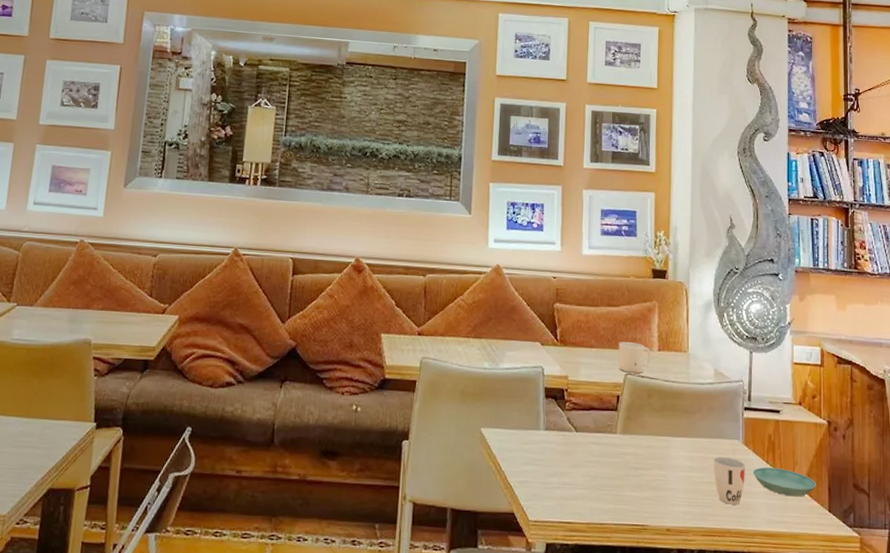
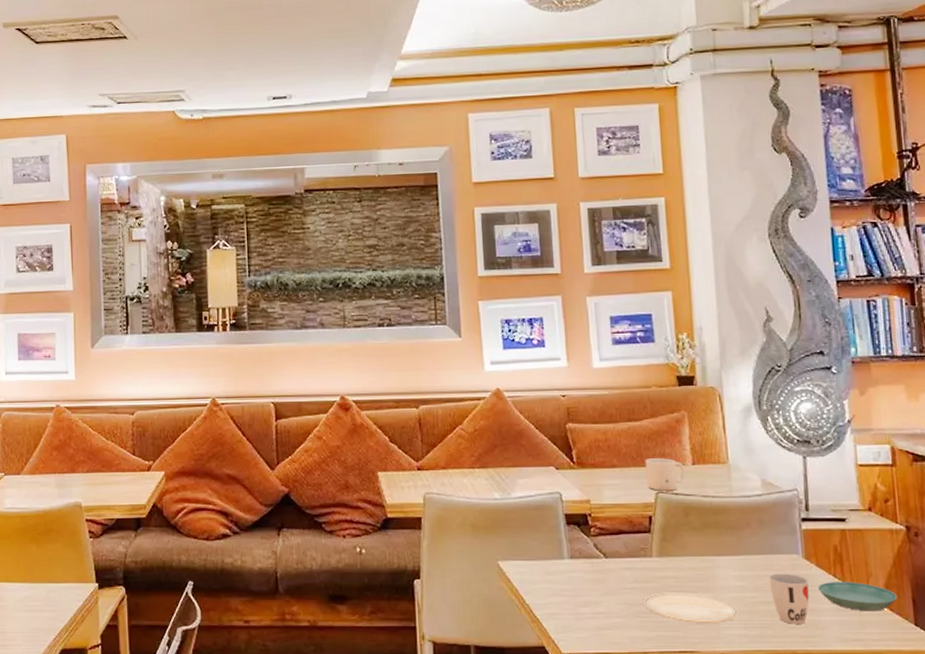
plate: none [605,467,685,500] -> present [643,592,738,623]

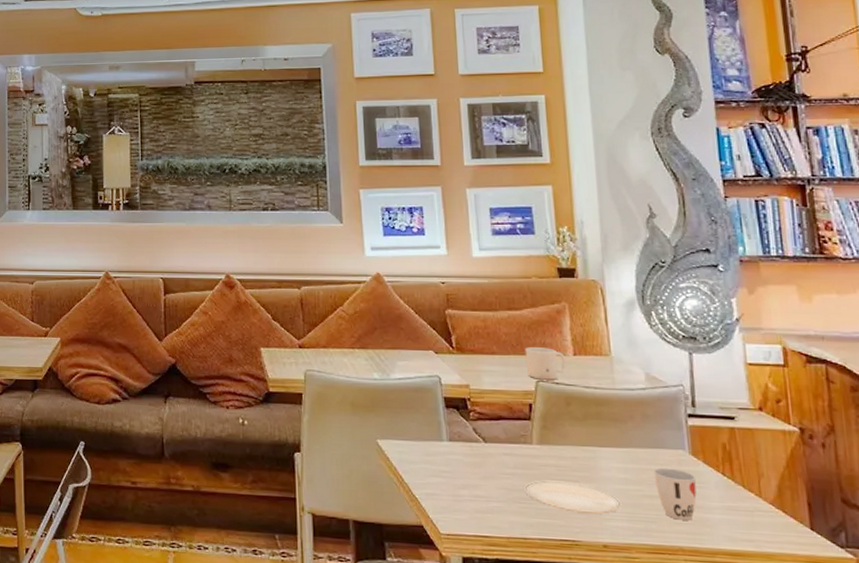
saucer: present [818,582,897,612] -> none [706,480,791,513]

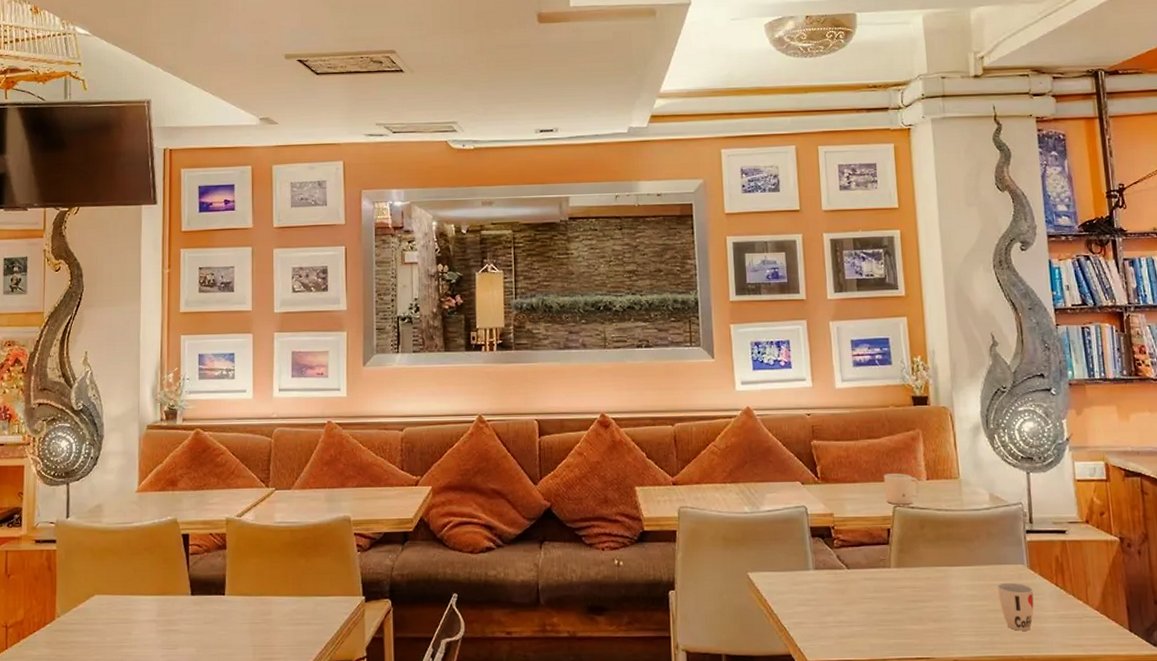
plate: present [523,480,622,514] -> none [882,601,970,631]

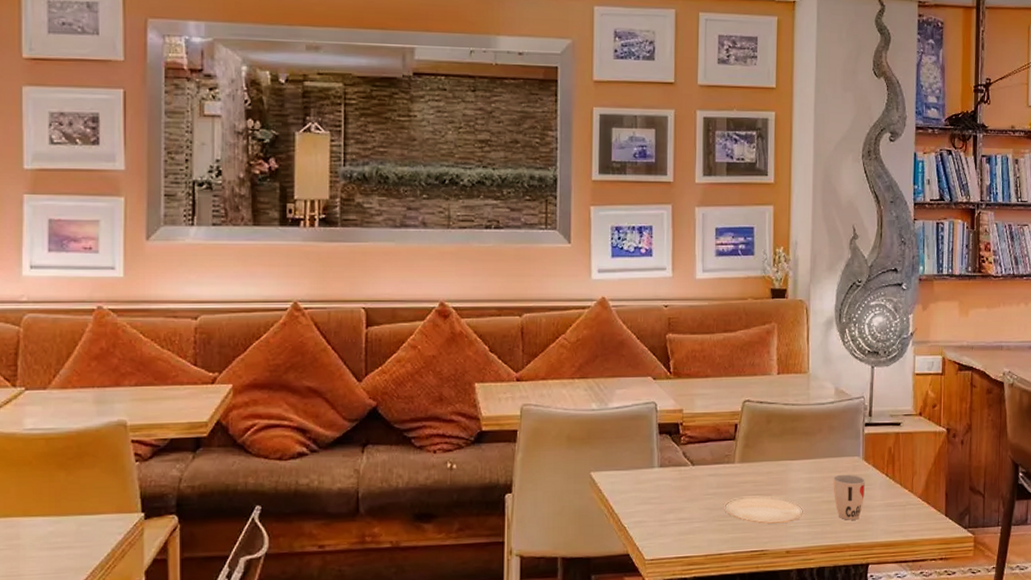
plate: none [882,601,970,631] -> present [723,495,804,524]
mug: present [883,474,921,505] -> none [735,368,771,400]

